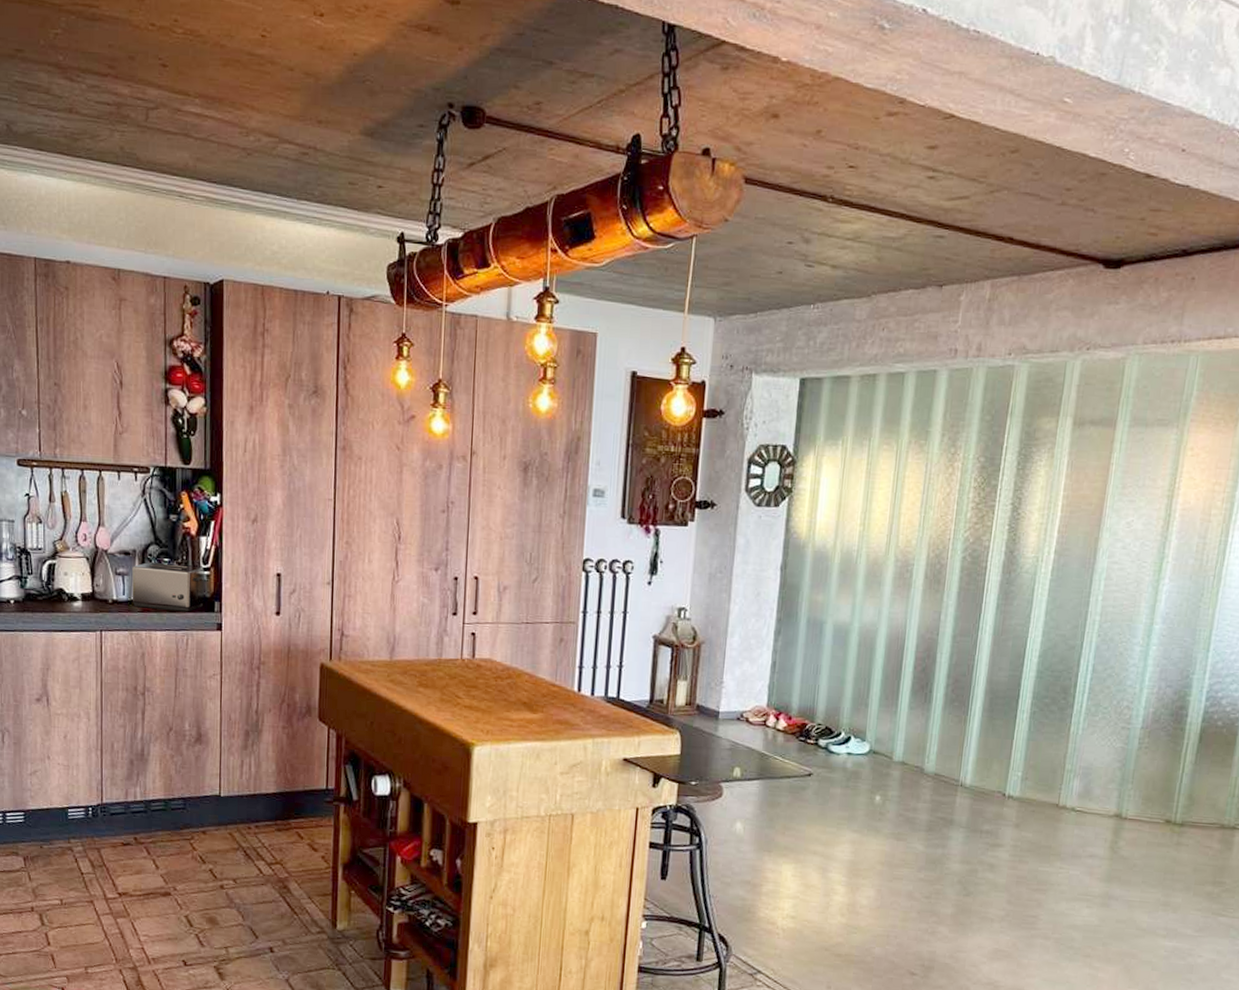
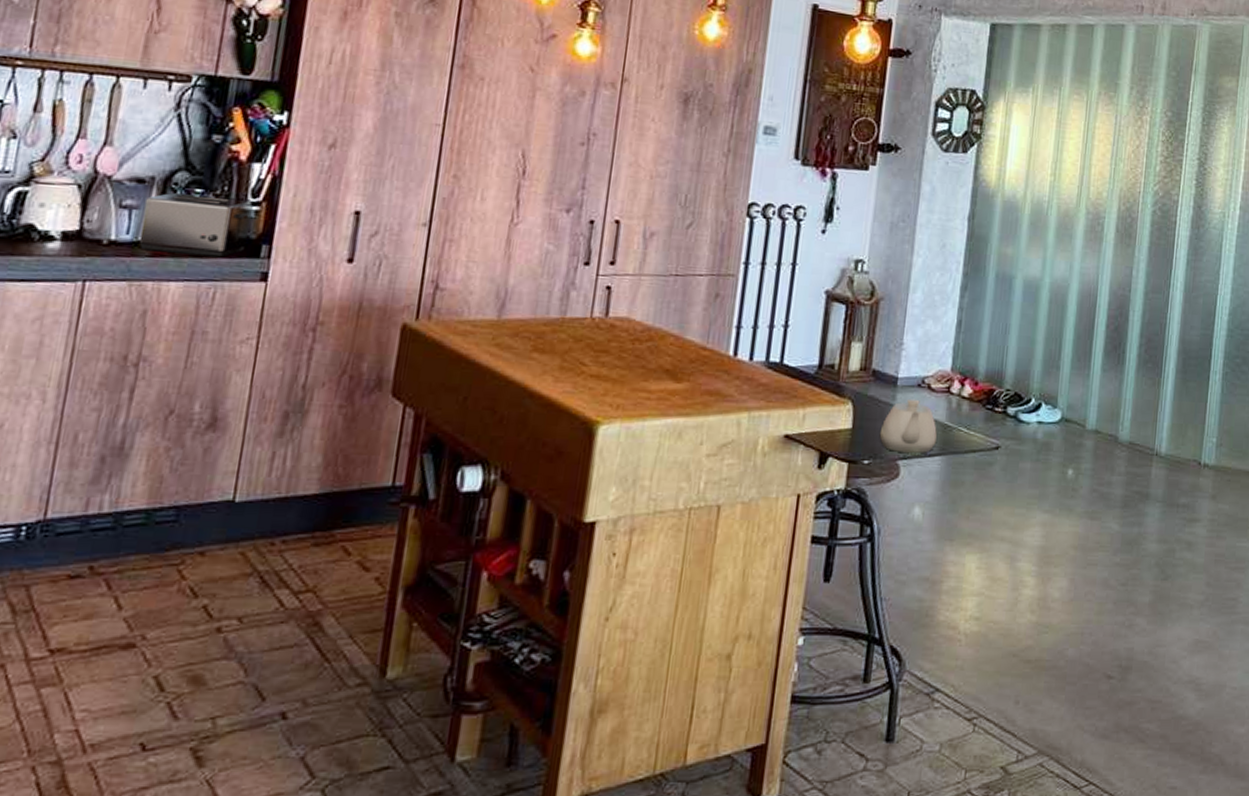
teapot: none [704,730,755,778] -> present [879,398,937,454]

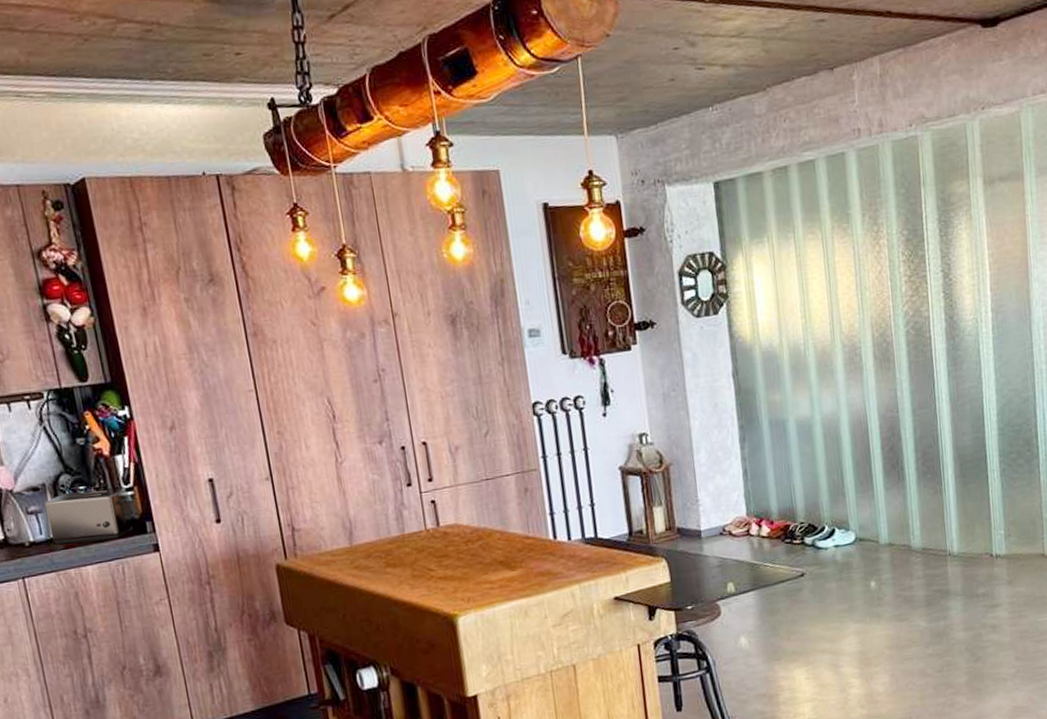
teapot: present [879,398,937,454] -> none [695,546,747,595]

